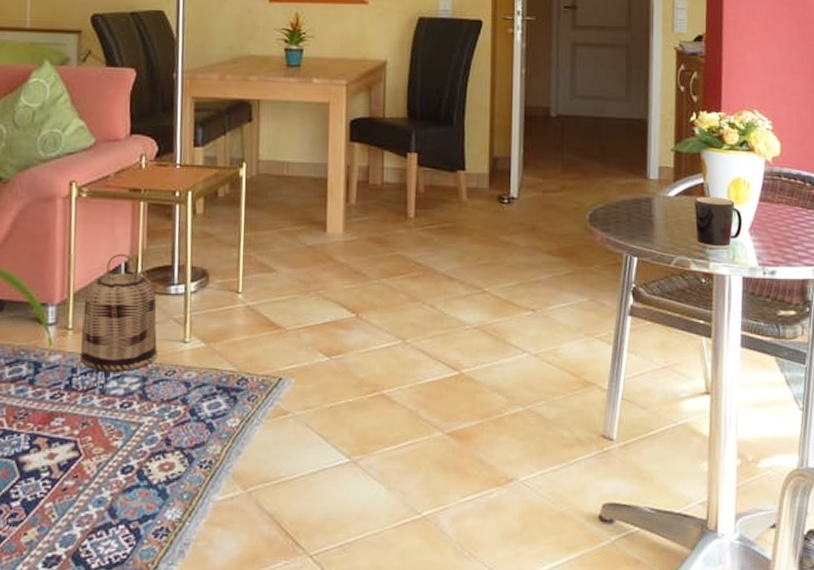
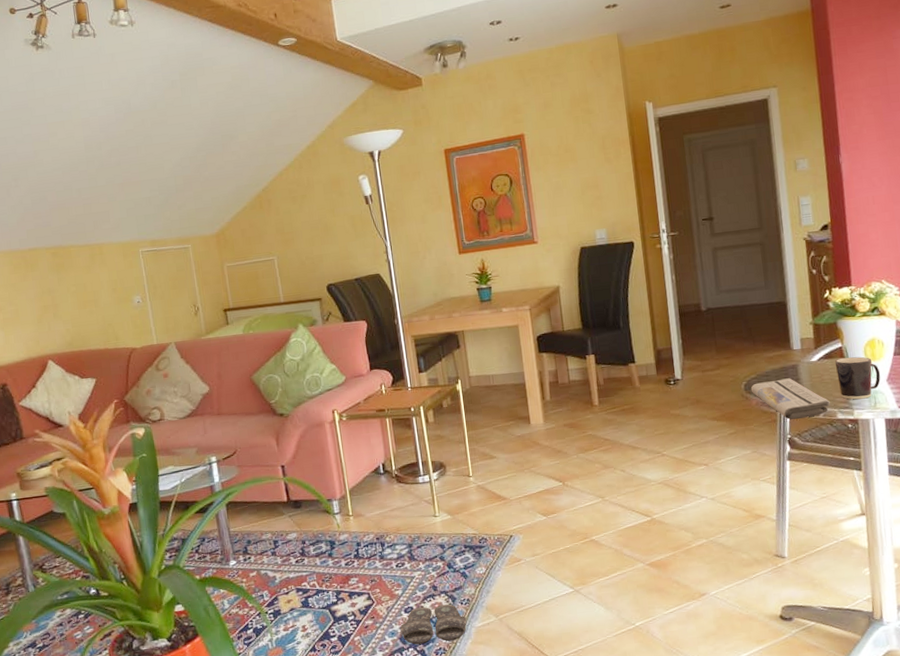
basket: present [79,253,158,371] -> none [358,457,417,543]
slippers: none [111,465,204,520] -> present [400,604,467,645]
newspaper: none [596,213,684,266] -> present [750,378,830,420]

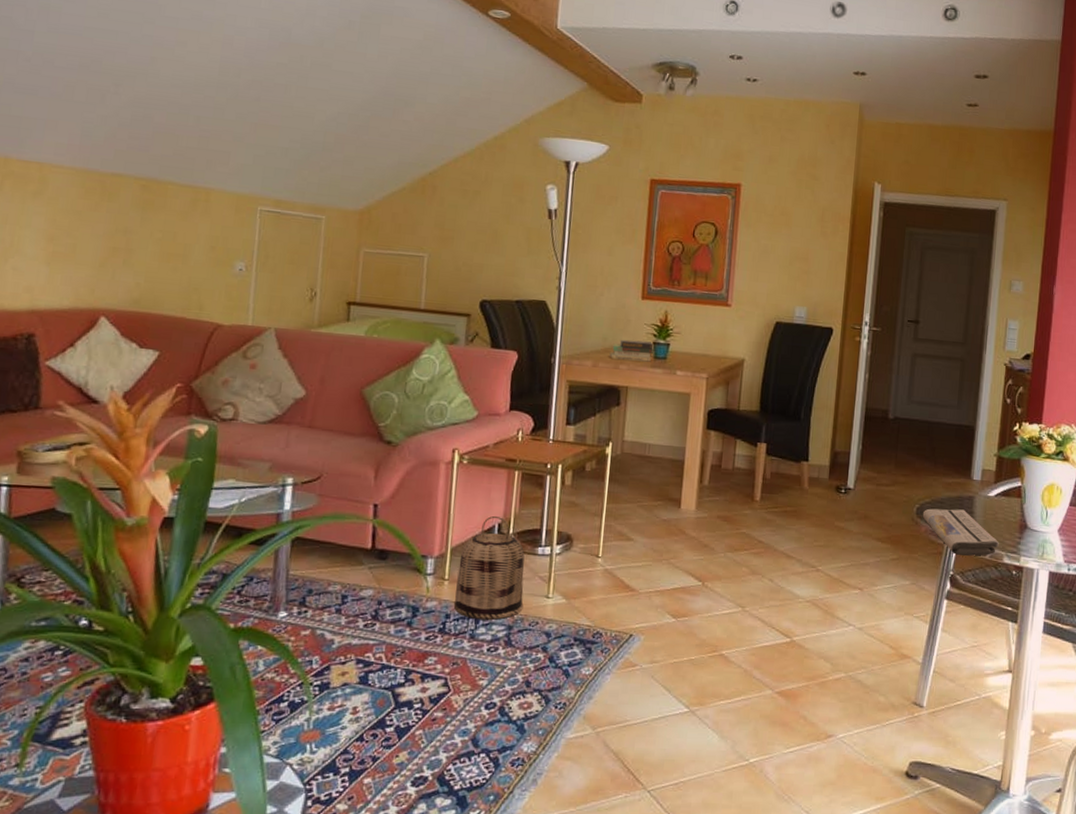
basket: none [358,457,417,543] -> present [453,515,525,620]
slippers: present [400,604,467,645] -> none [475,705,558,751]
books: none [442,288,479,311] -> present [609,339,654,362]
mug: present [834,356,881,400] -> none [1010,498,1054,547]

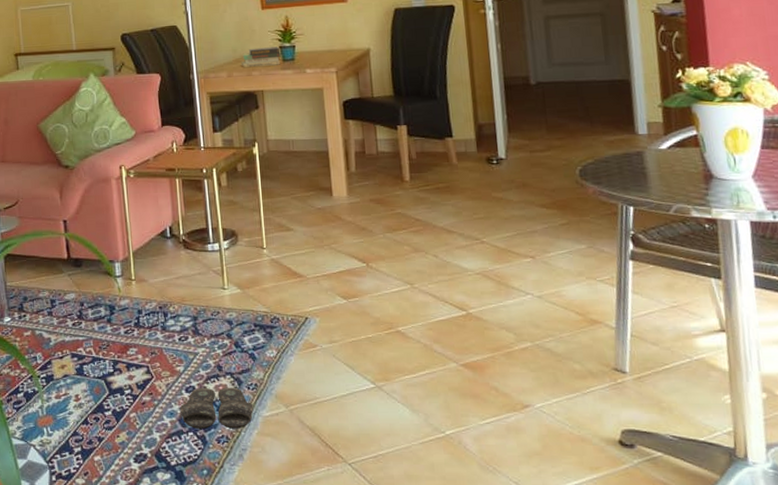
basket: present [453,515,525,620] -> none [141,220,204,312]
slippers: none [475,705,558,751] -> present [180,387,254,429]
newspaper: present [922,508,999,557] -> none [586,166,683,214]

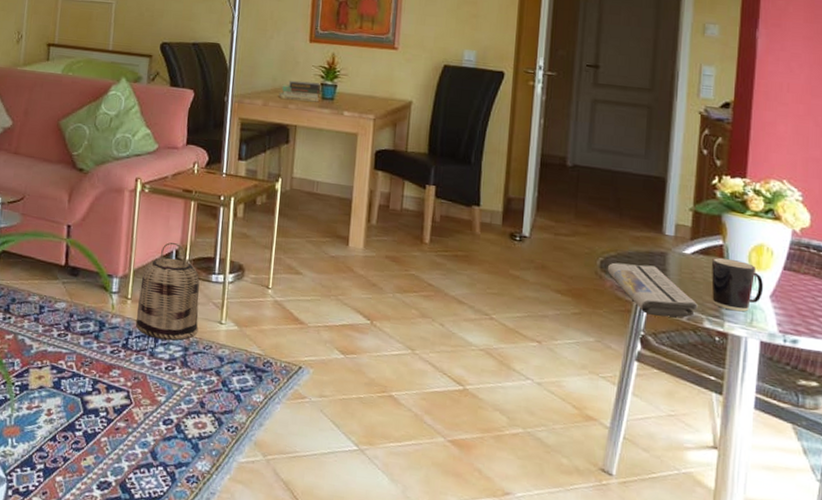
basket: none [141,220,204,312] -> present [135,242,200,341]
slippers: present [180,387,254,429] -> none [154,422,230,471]
newspaper: none [586,166,683,214] -> present [607,262,698,318]
mug: none [688,147,745,197] -> present [711,257,764,312]

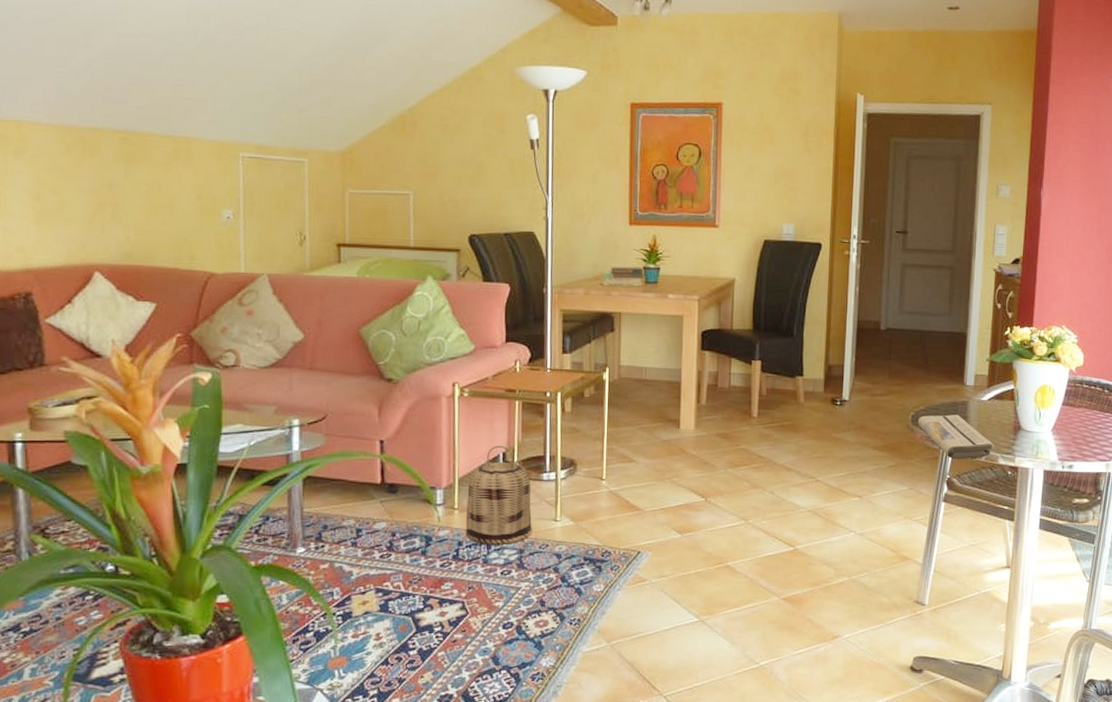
mug: present [711,257,764,312] -> none [1004,400,1047,447]

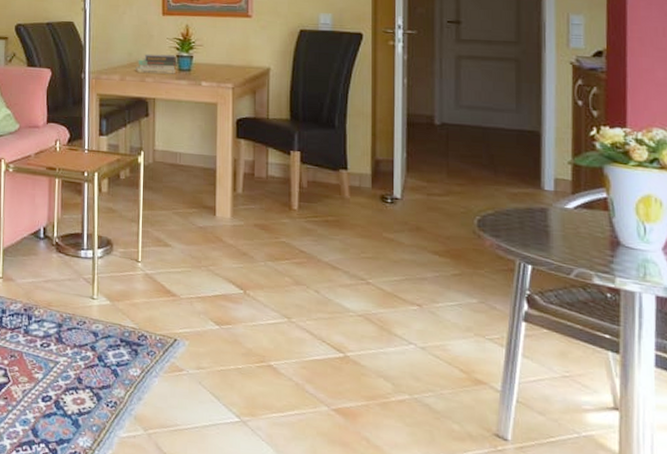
basket: present [465,445,533,545] -> none [8,219,71,318]
newspaper: present [917,414,994,460] -> none [485,220,585,275]

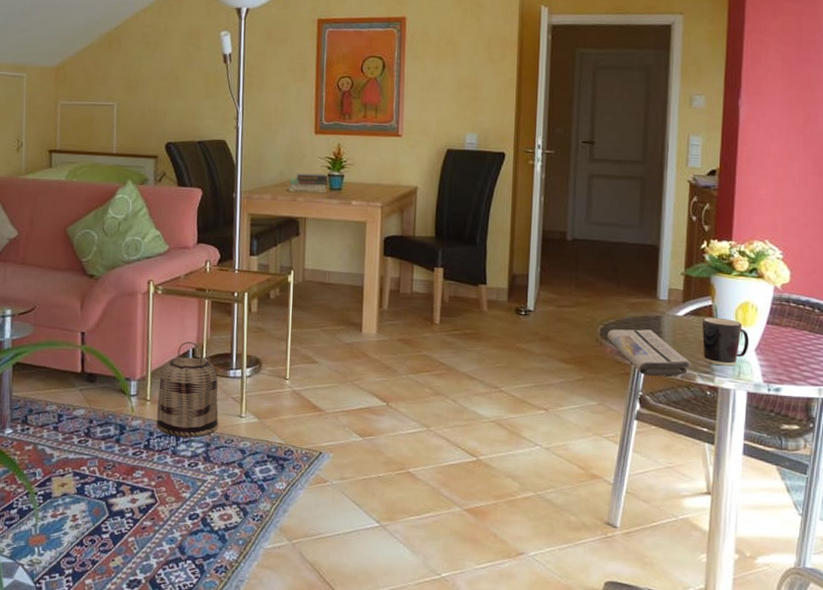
basket: none [8,219,71,318] -> present [156,341,219,438]
newspaper: none [485,220,585,275] -> present [607,329,691,377]
mug: none [596,211,655,267] -> present [702,317,750,366]

